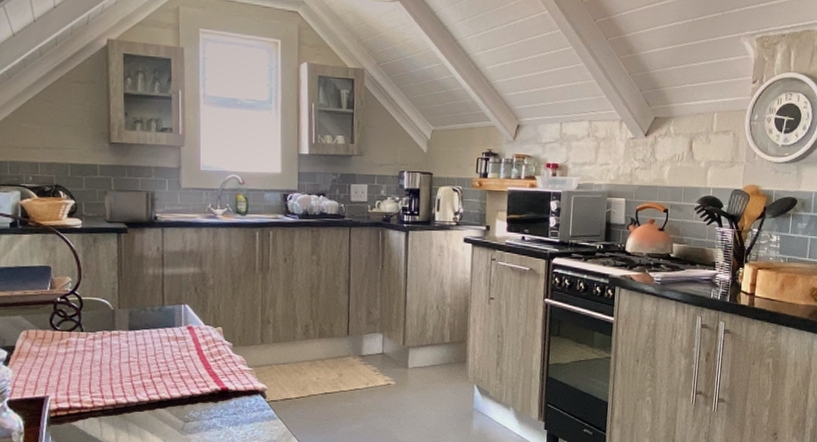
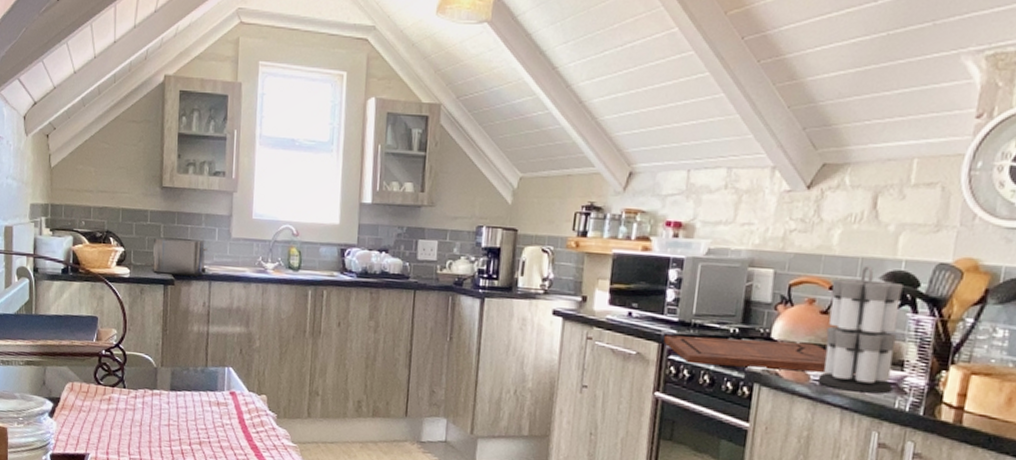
cutting board: none [549,253,685,275] -> present [664,334,857,374]
spice rack: none [659,192,712,288] -> present [817,264,903,394]

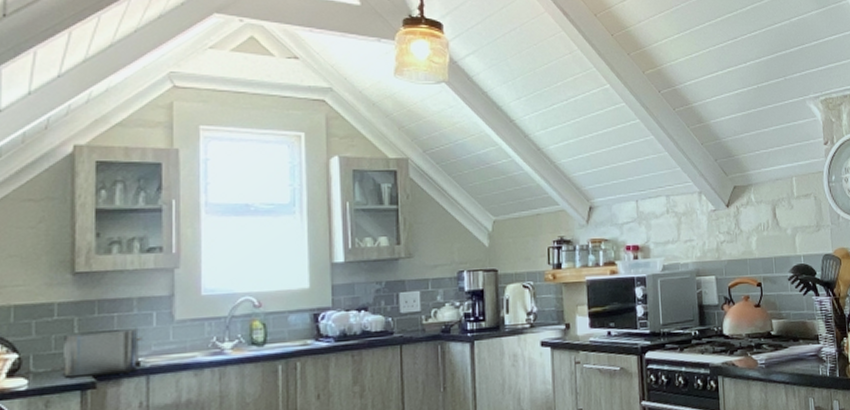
cutting board: present [664,334,857,374] -> none [641,333,789,369]
spice rack: present [817,264,903,394] -> none [758,262,815,368]

